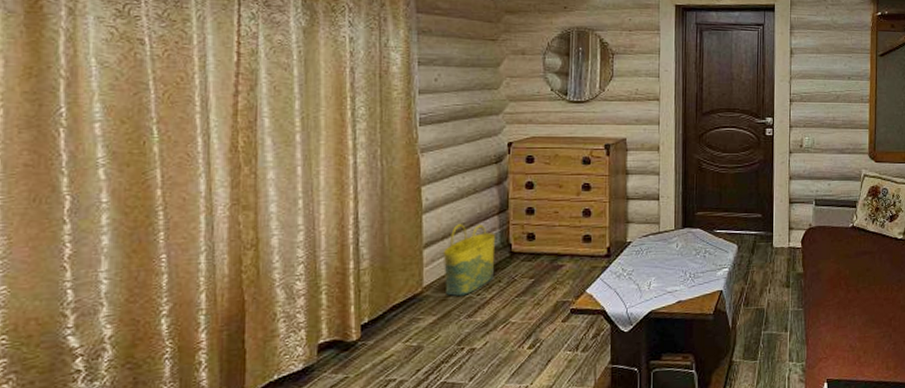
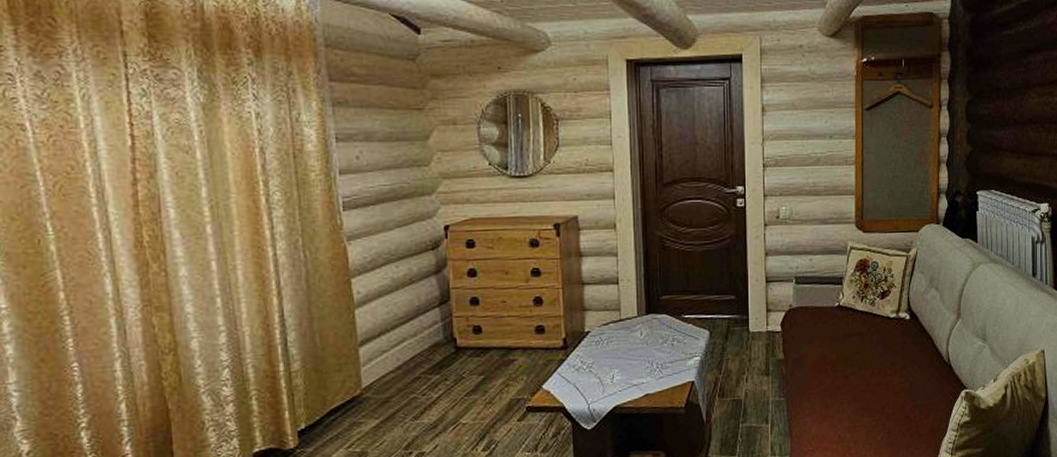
tote bag: present [443,224,496,296] -> none [381,318,440,397]

